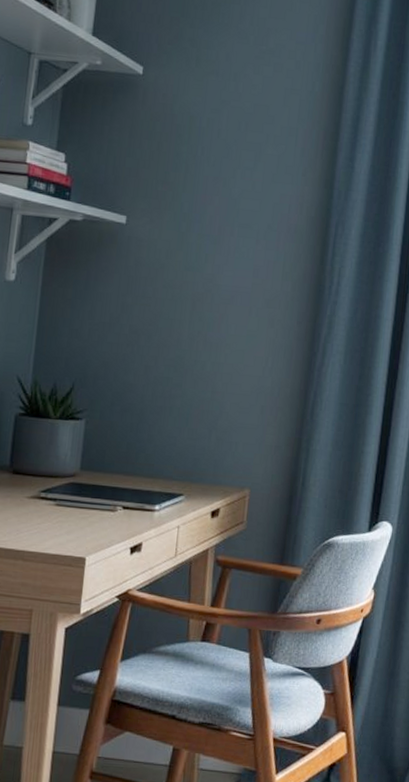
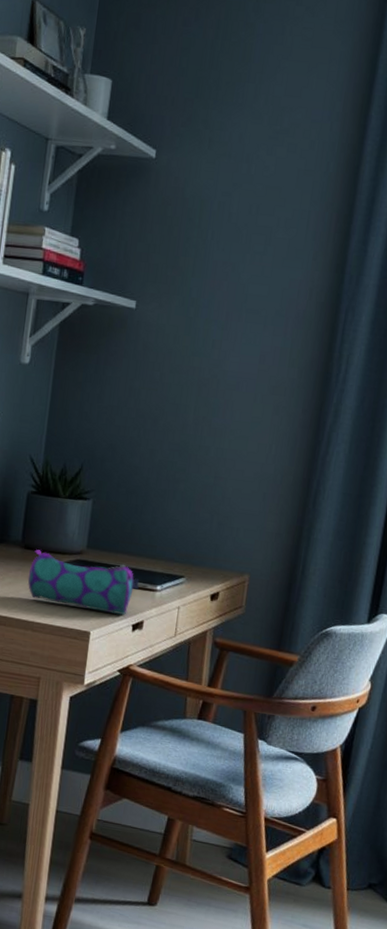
pencil case: none [16,474,137,538] -> present [27,549,139,615]

